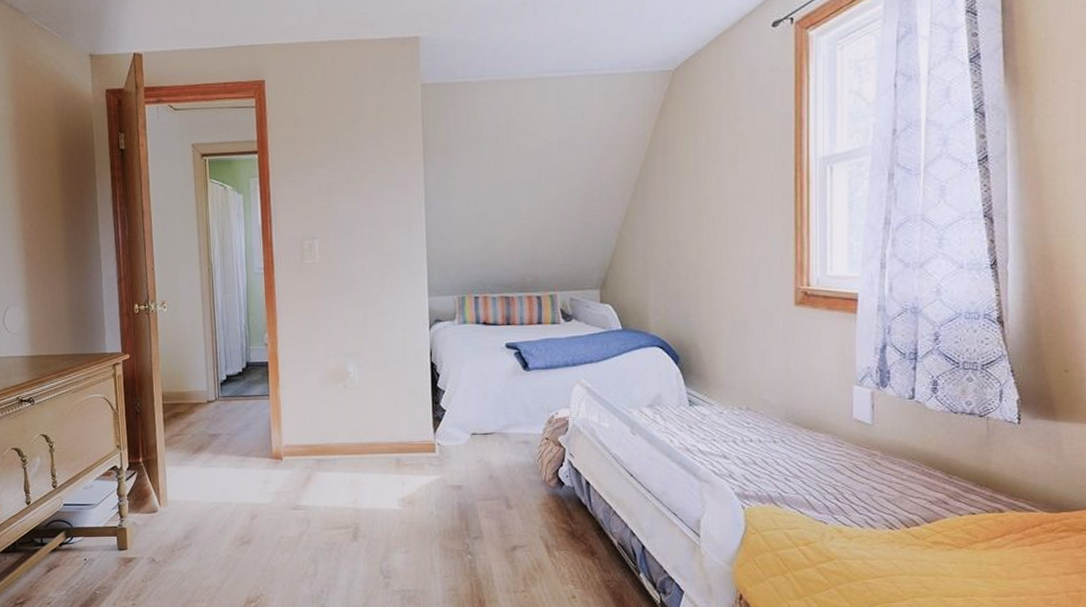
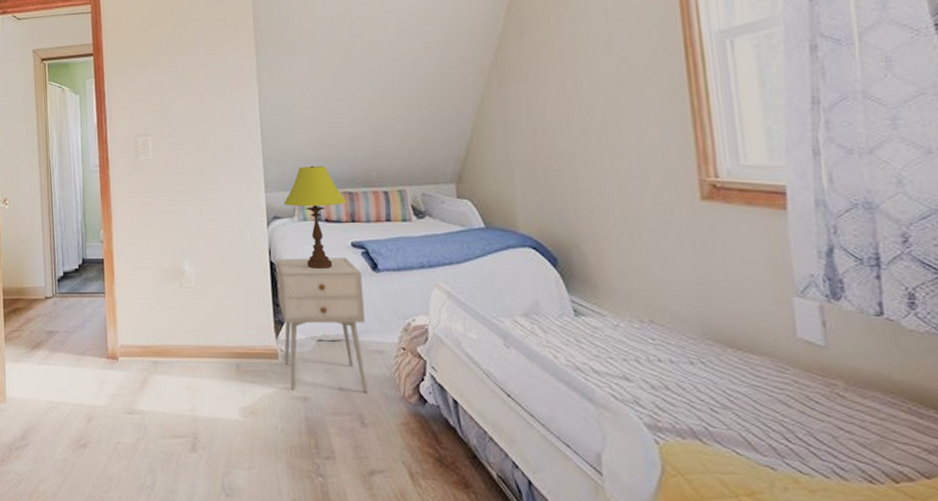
nightstand: none [436,358,515,481] -> present [275,257,368,392]
table lamp: none [445,271,504,370] -> present [283,165,347,270]

